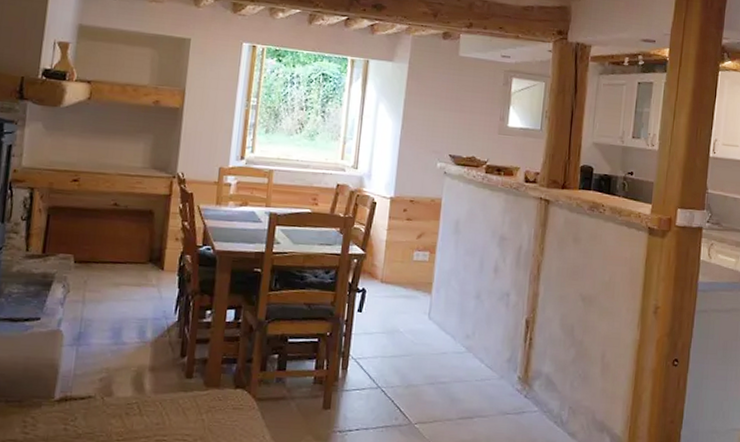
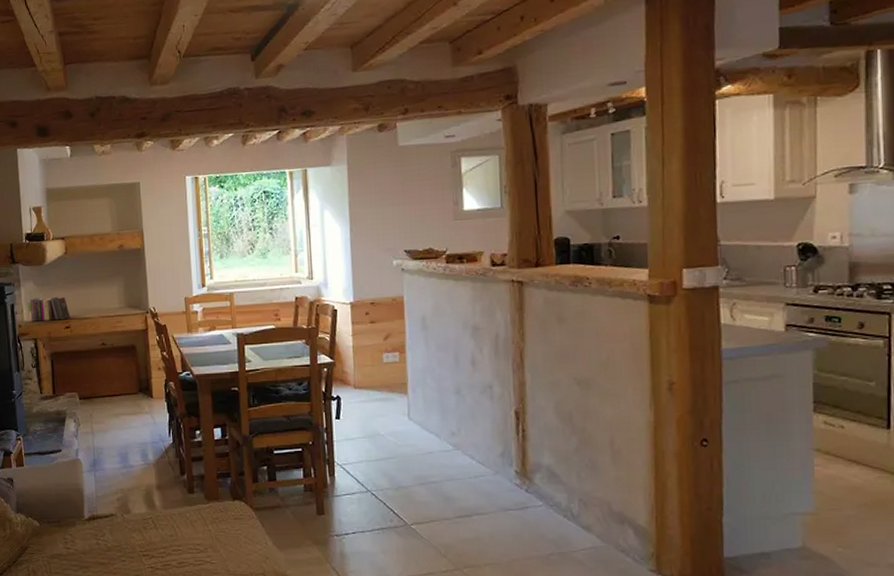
books: none [27,142,82,172] -> present [27,296,70,322]

